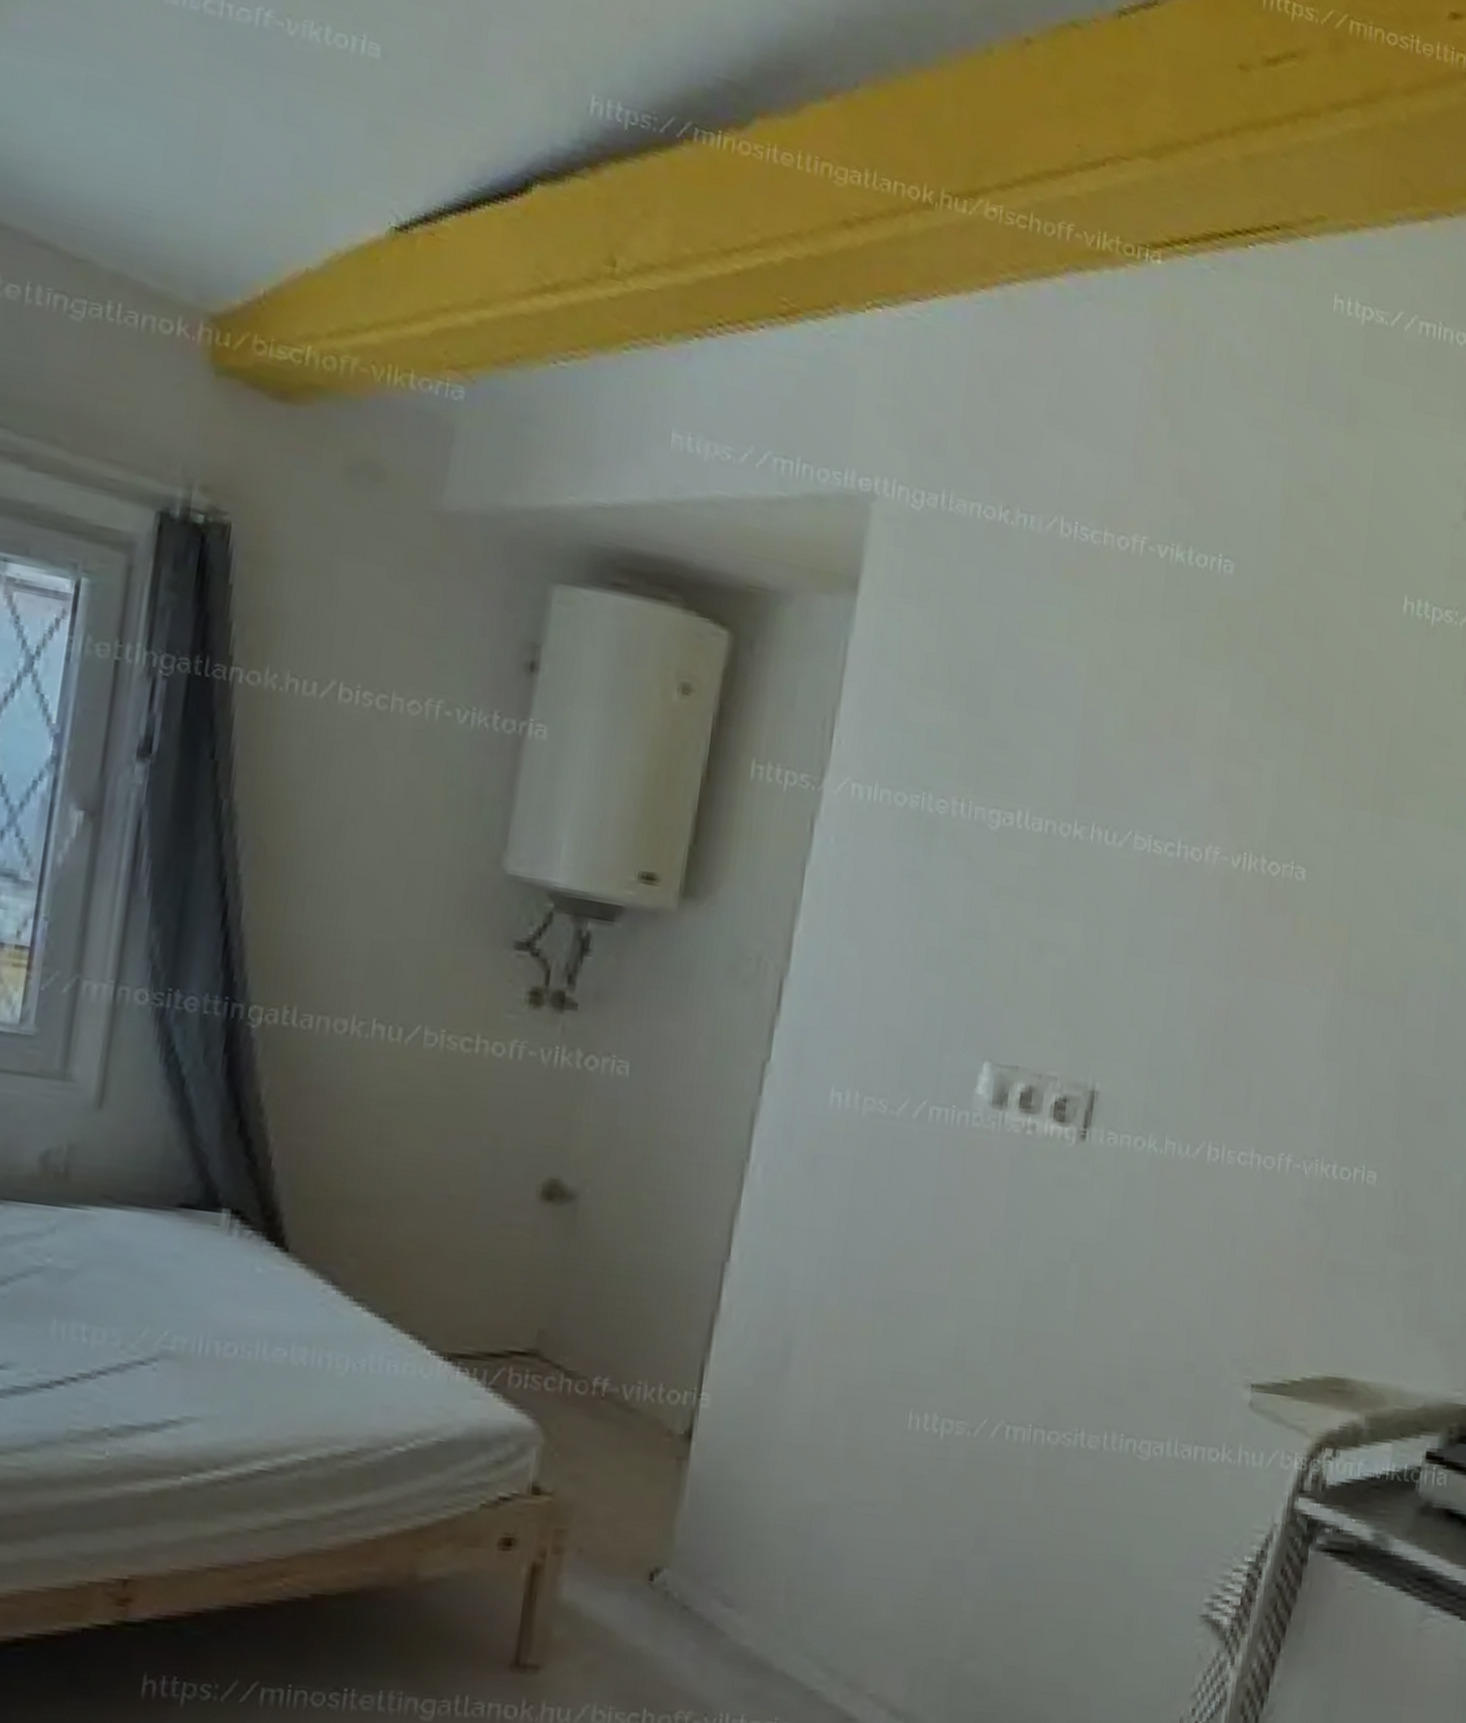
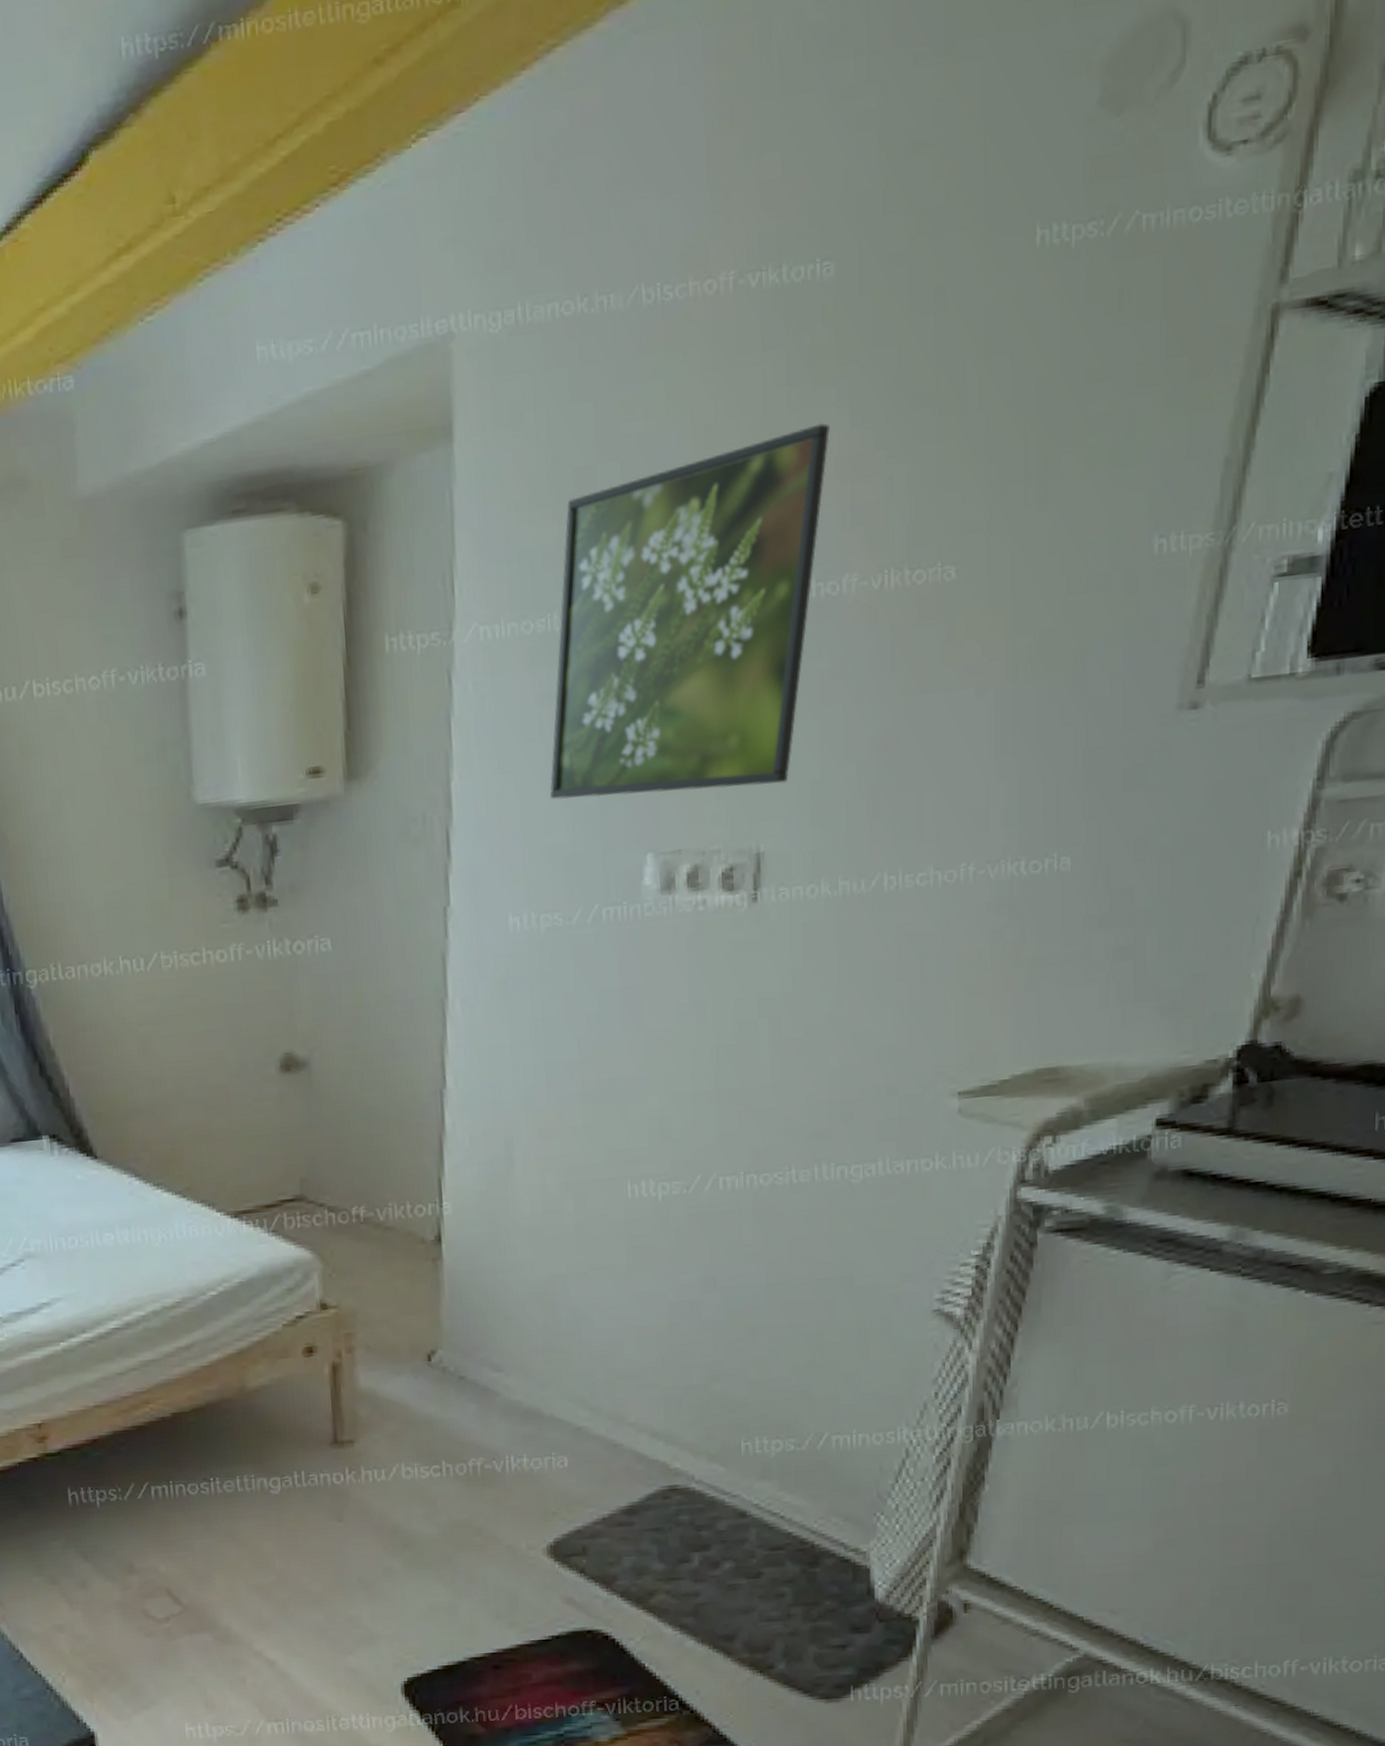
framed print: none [895,689,1212,1028] -> present [549,423,830,800]

